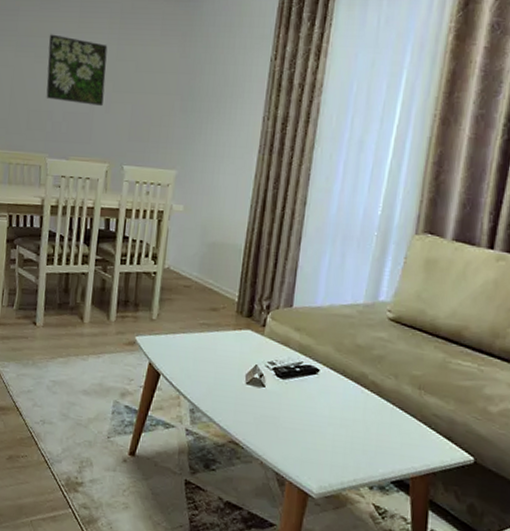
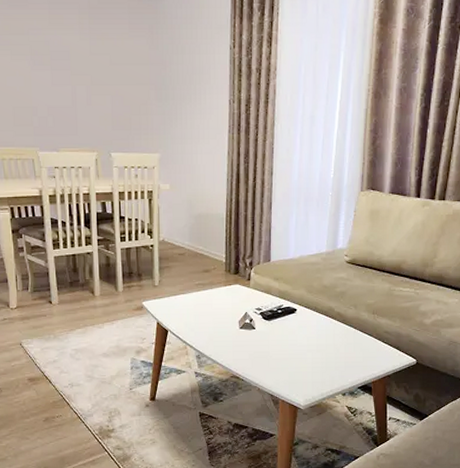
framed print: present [46,34,108,107] -> none [22,31,84,100]

